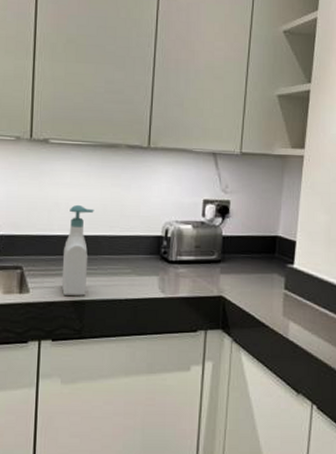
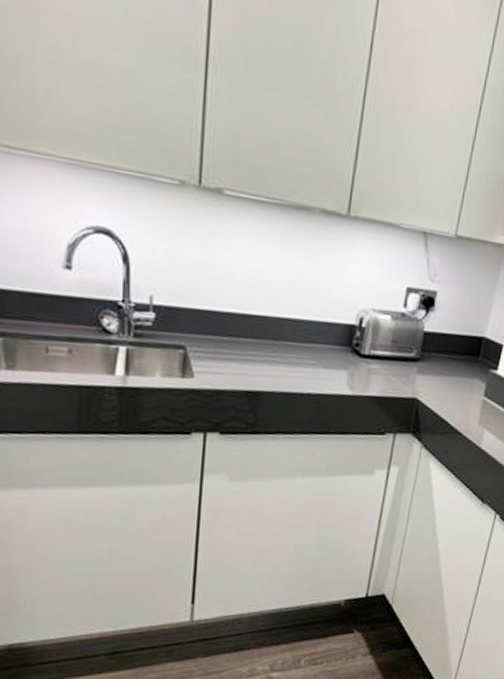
soap bottle: present [61,204,94,296] -> none [233,277,277,386]

